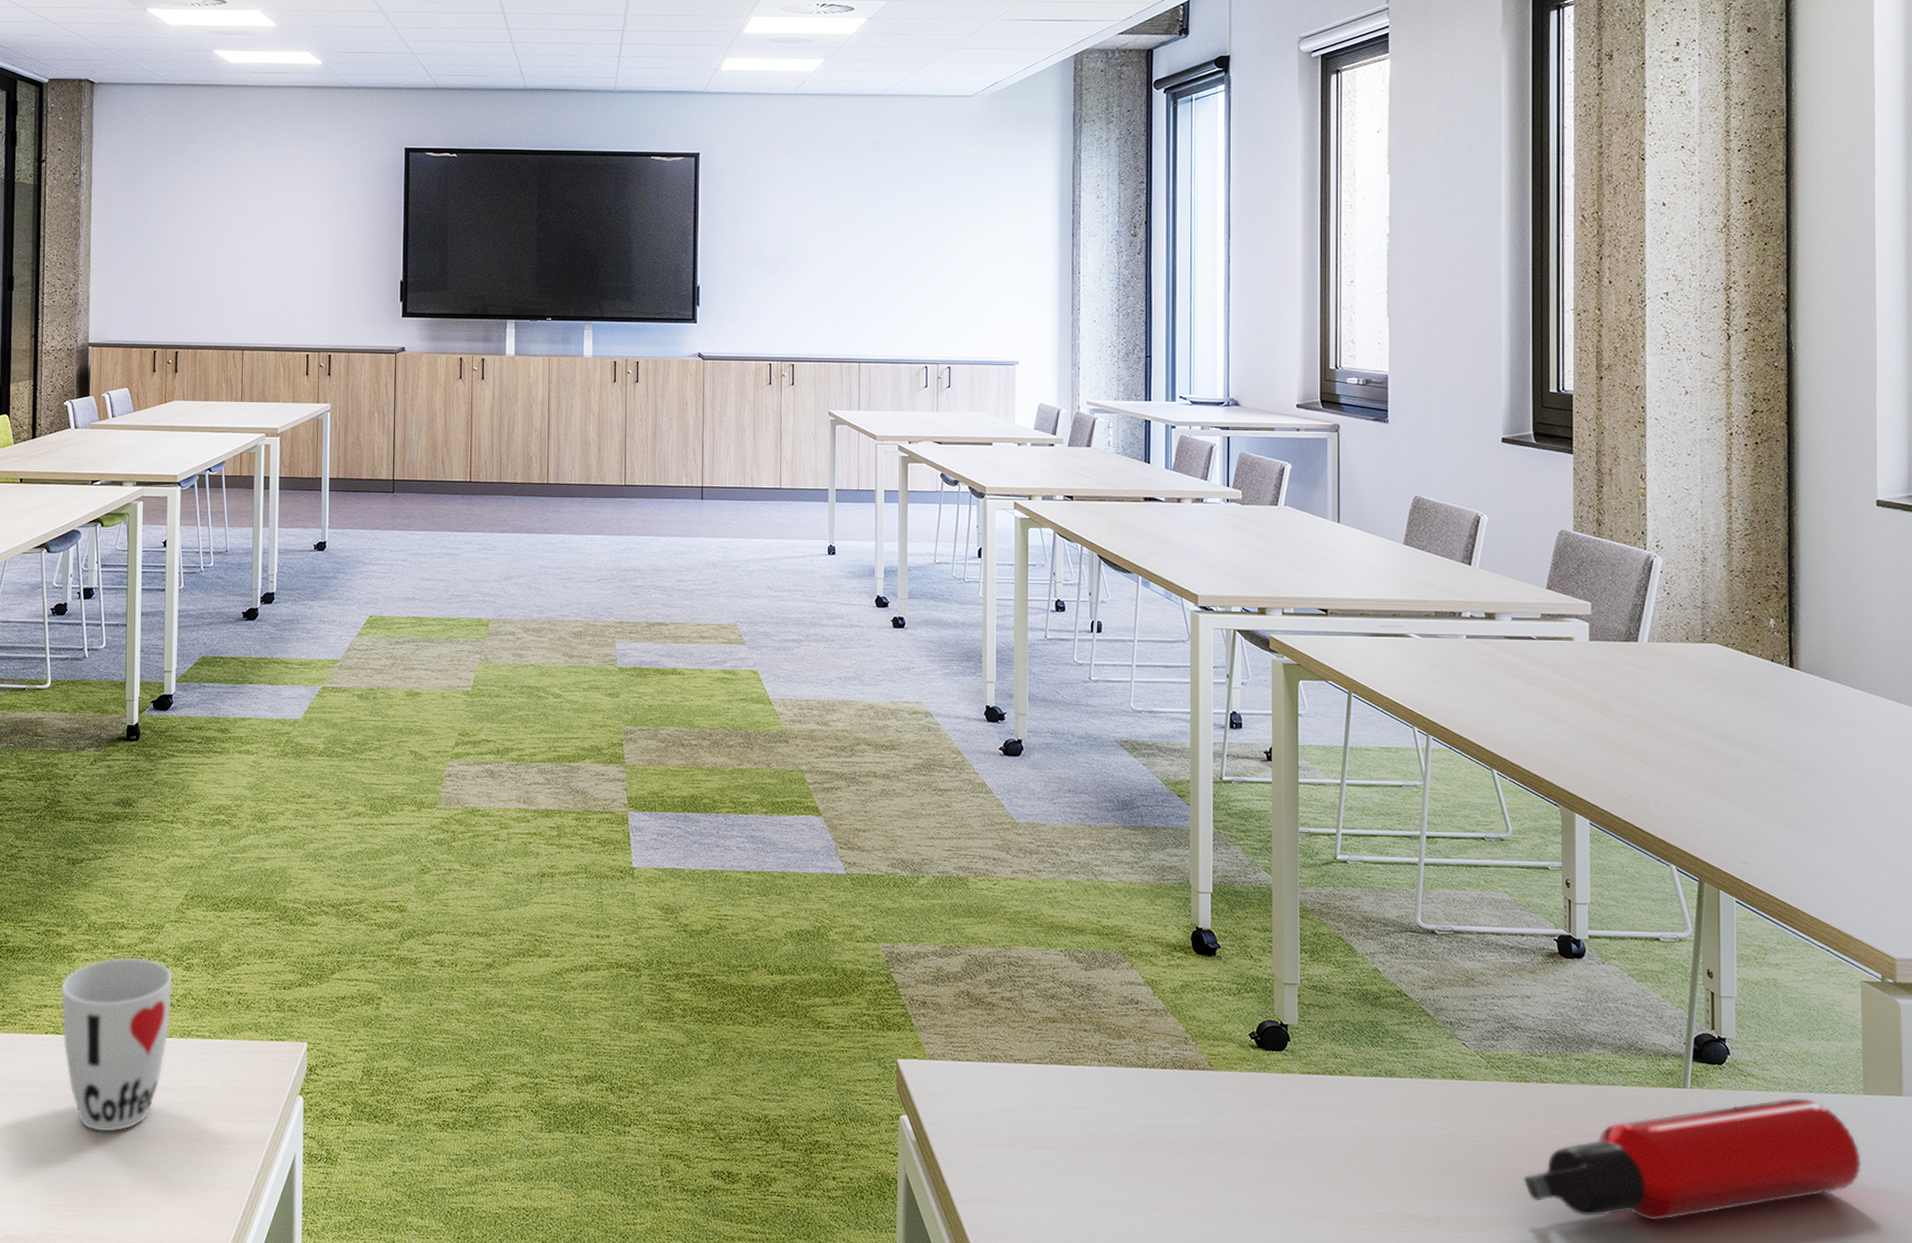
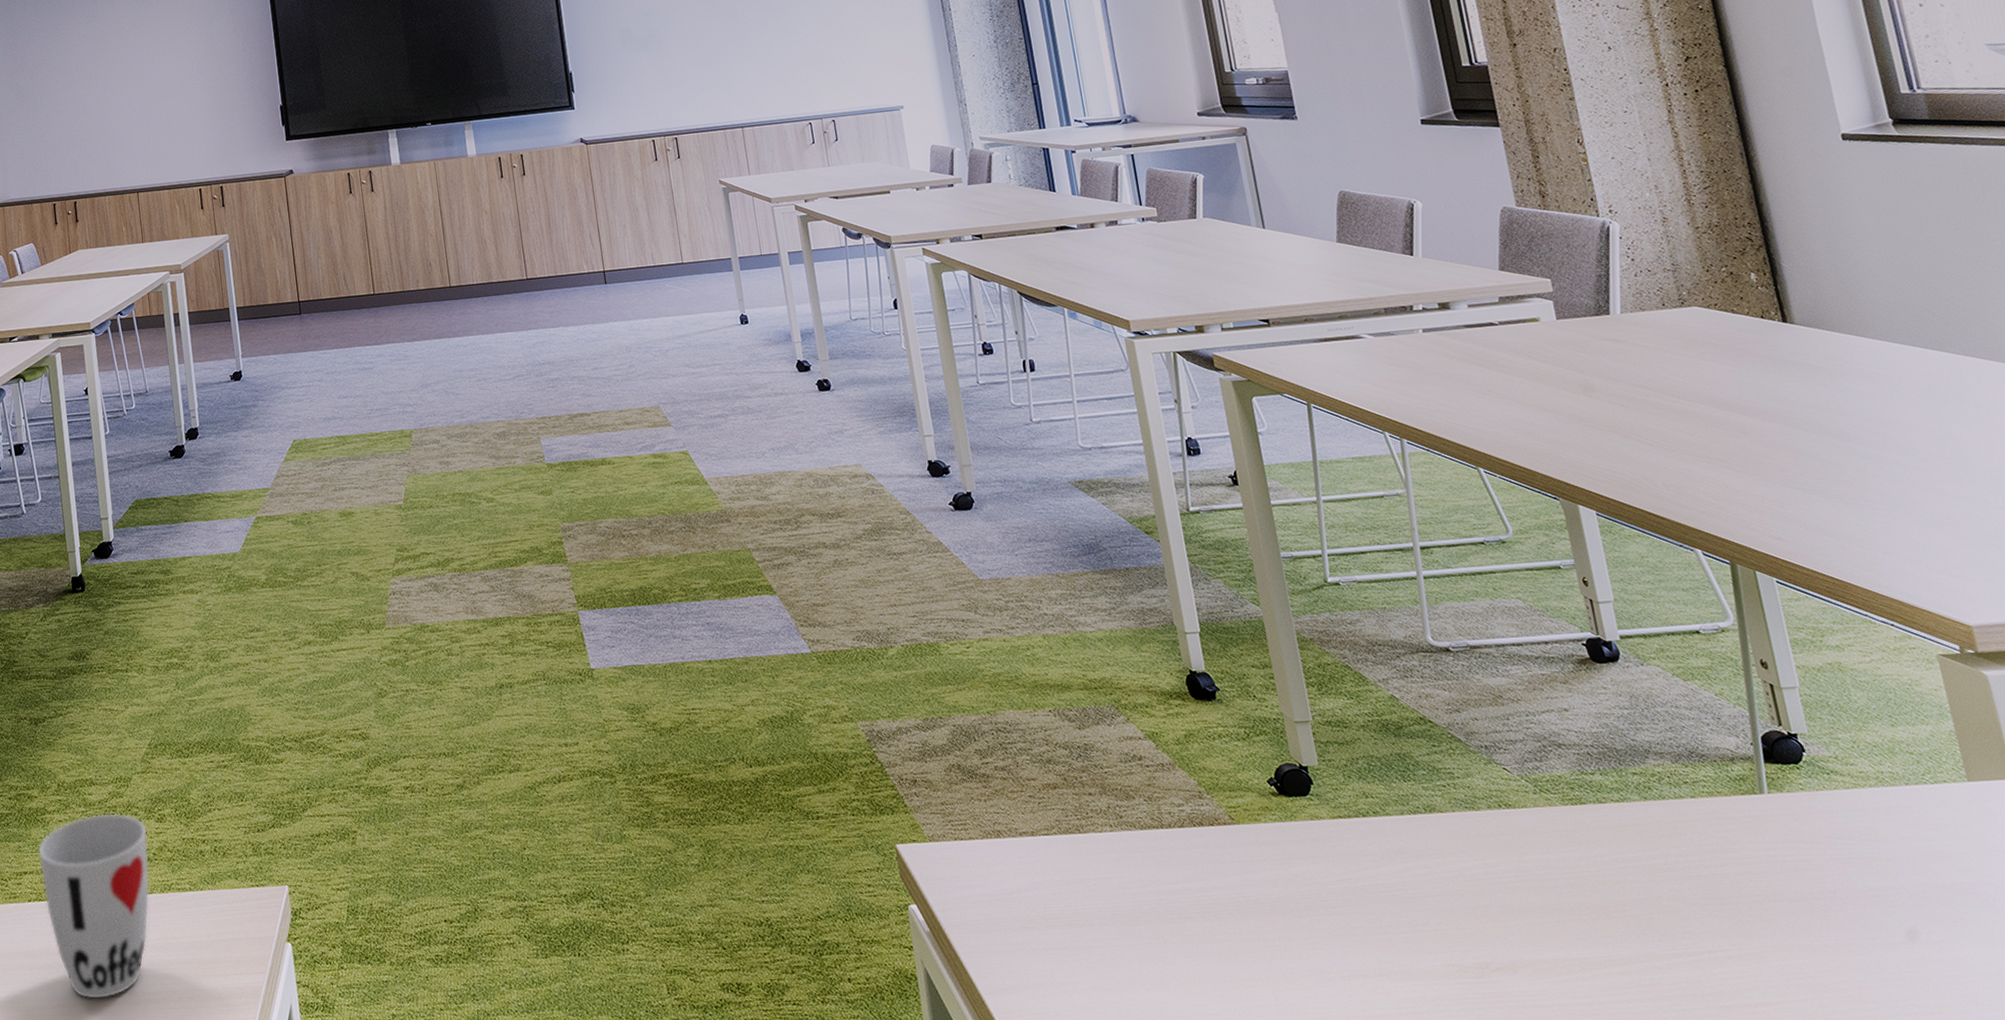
water bottle: present [1524,1098,1862,1221] -> none [1601,792,1984,948]

